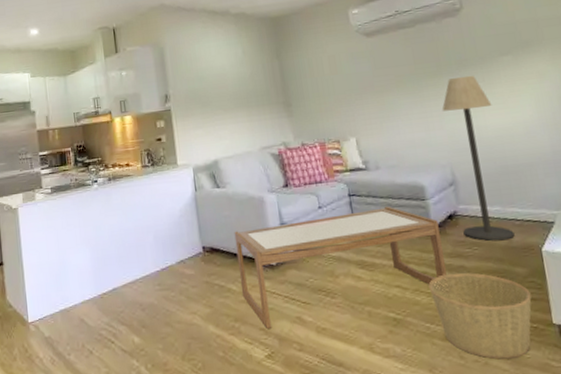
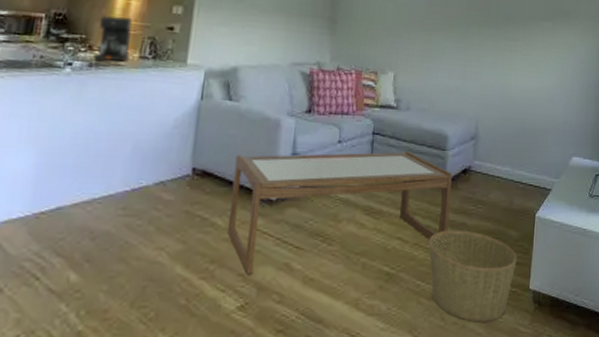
coffee maker: none [108,138,135,176] -> present [93,16,133,62]
floor lamp: present [442,75,515,241] -> none [473,31,525,202]

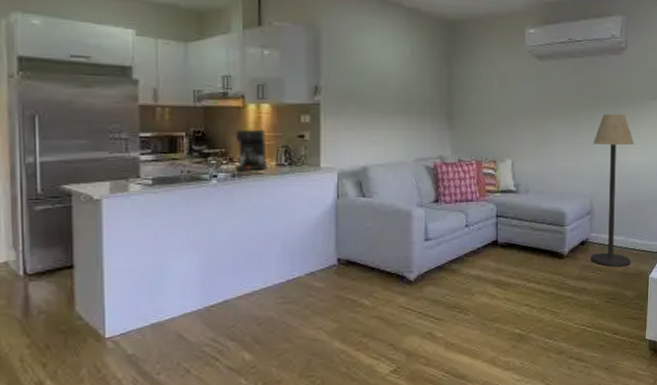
coffee table: present [227,150,452,274] -> none [374,229,571,344]
basket: present [428,230,517,323] -> none [553,294,634,370]
floor lamp: none [473,31,525,202] -> present [591,113,635,267]

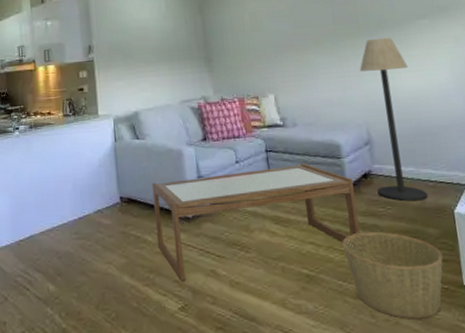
coffee maker: present [235,130,267,172] -> none [31,87,56,124]
coffee table: none [374,229,571,344] -> present [152,163,362,281]
basket: none [553,294,634,370] -> present [342,231,443,319]

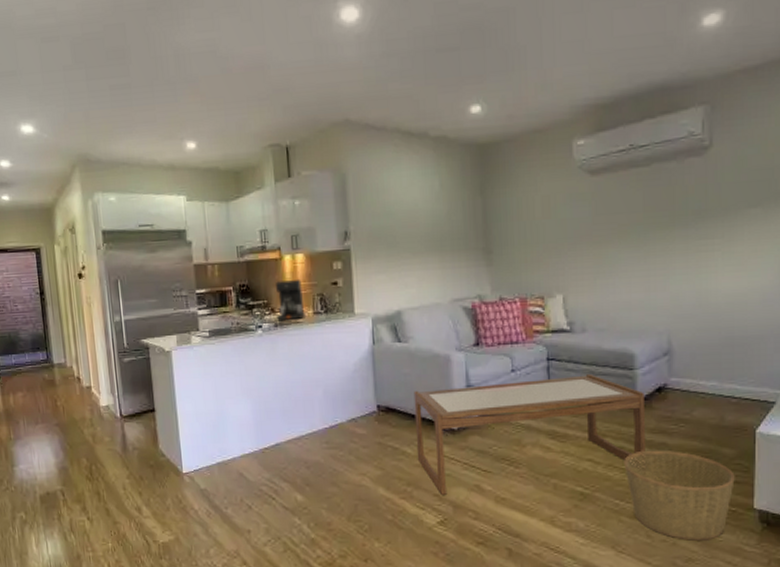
coffee maker: none [31,87,56,124] -> present [276,280,305,321]
floor lamp: present [359,37,428,202] -> none [668,229,728,419]

